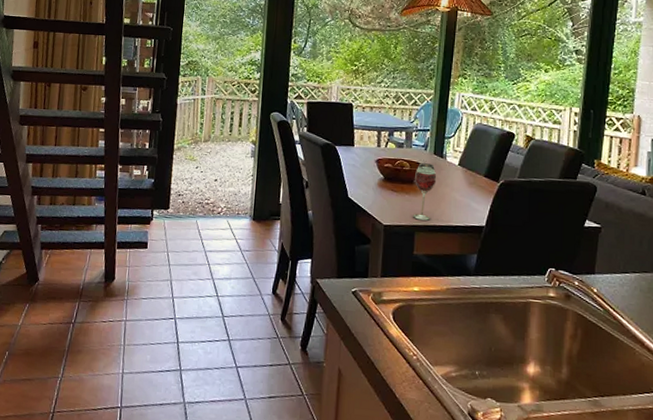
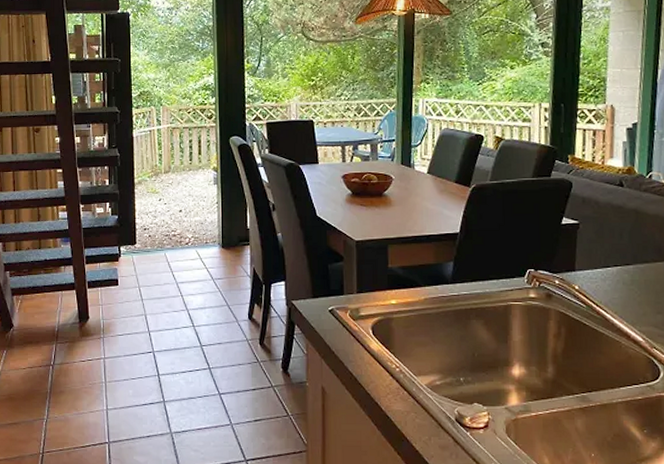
wineglass: present [413,163,437,221] -> none [383,174,406,232]

